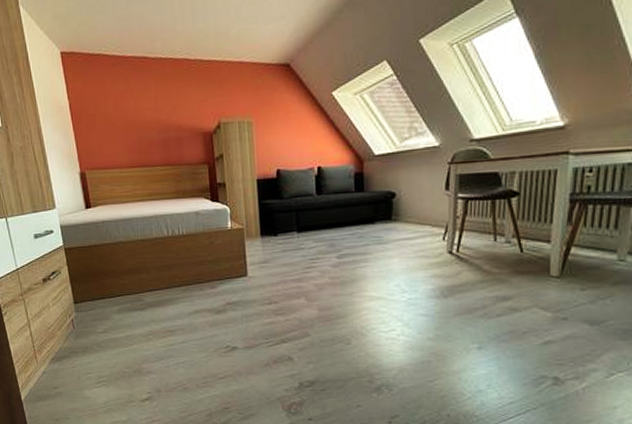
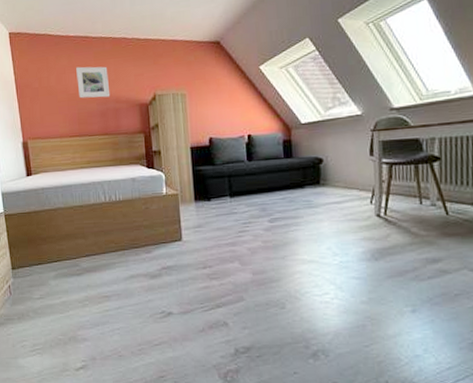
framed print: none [135,90,172,126] -> present [76,66,111,99]

